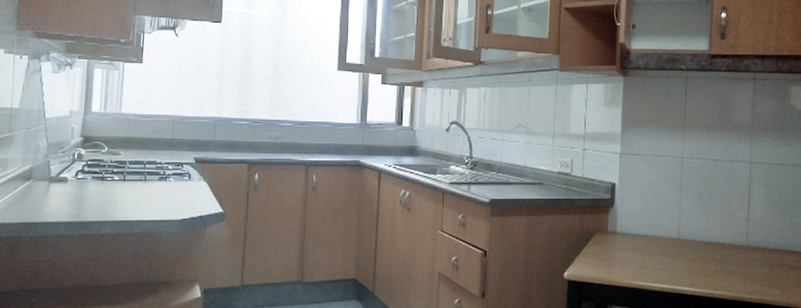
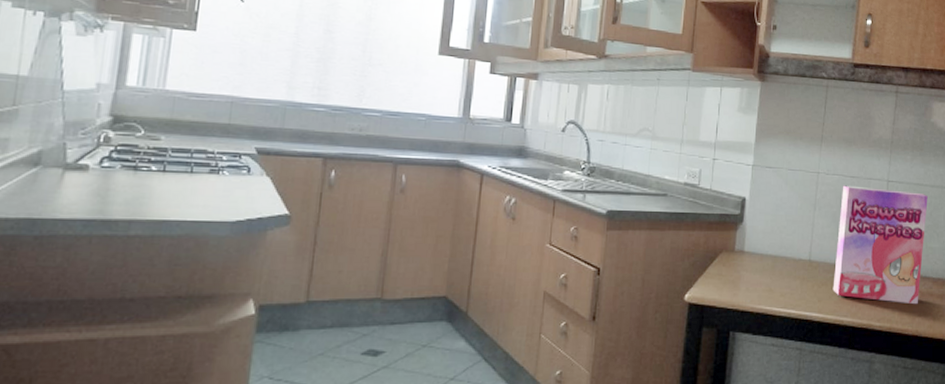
cereal box: none [702,168,791,278] -> present [833,185,928,305]

